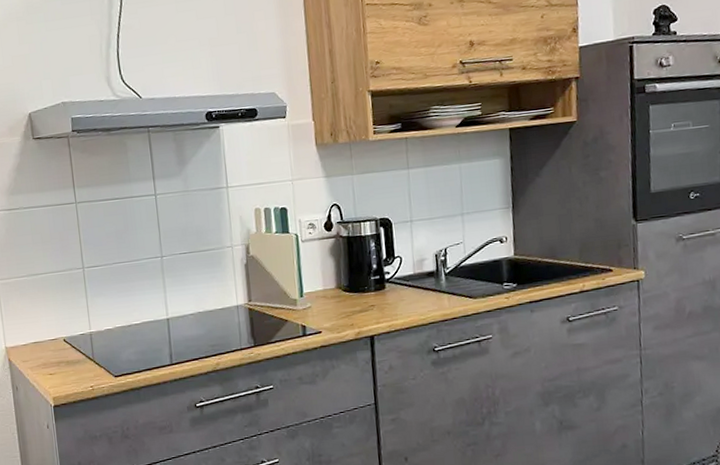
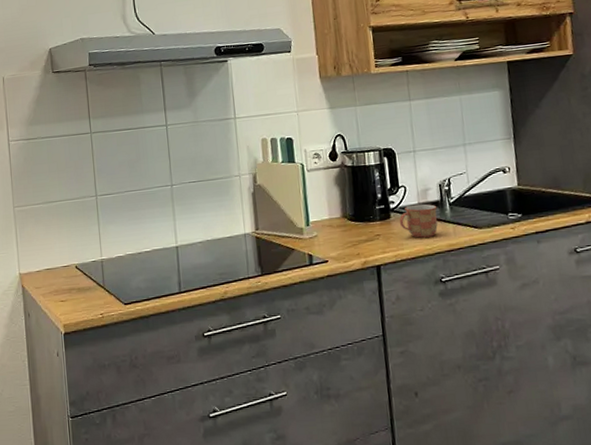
mug: none [394,274,433,308] -> present [399,204,438,238]

